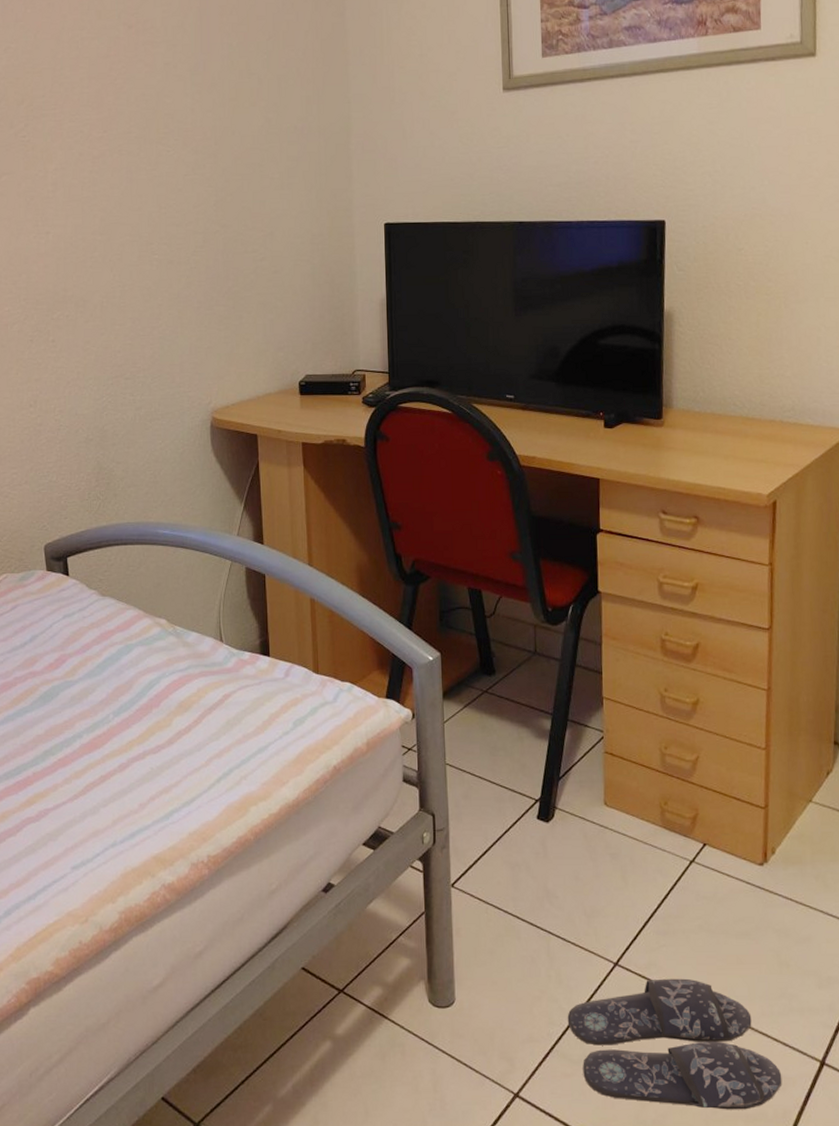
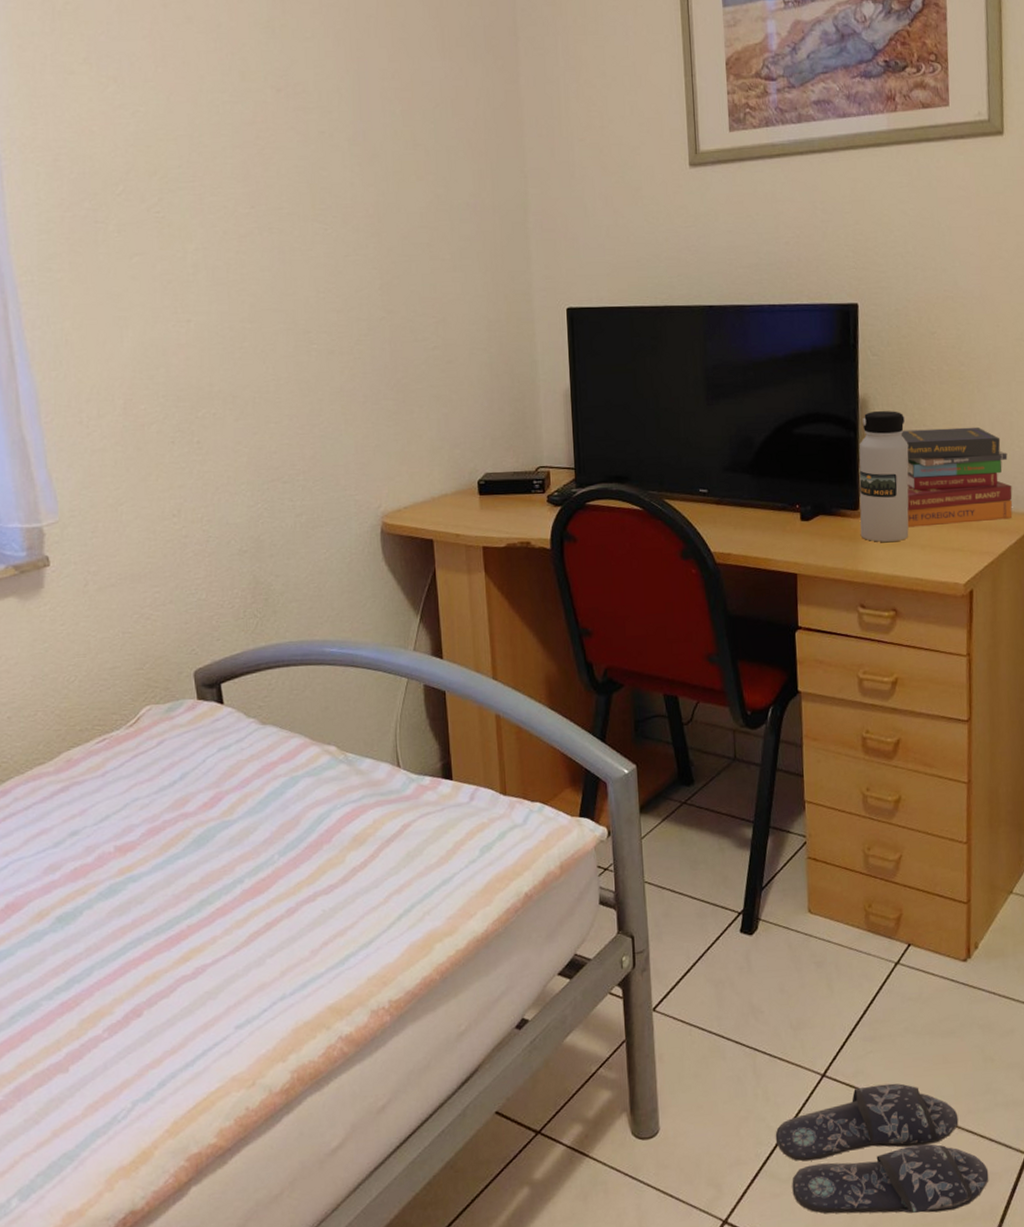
water bottle: none [663,324,714,451] -> present [859,411,909,542]
books: none [705,341,819,438] -> present [900,427,1013,528]

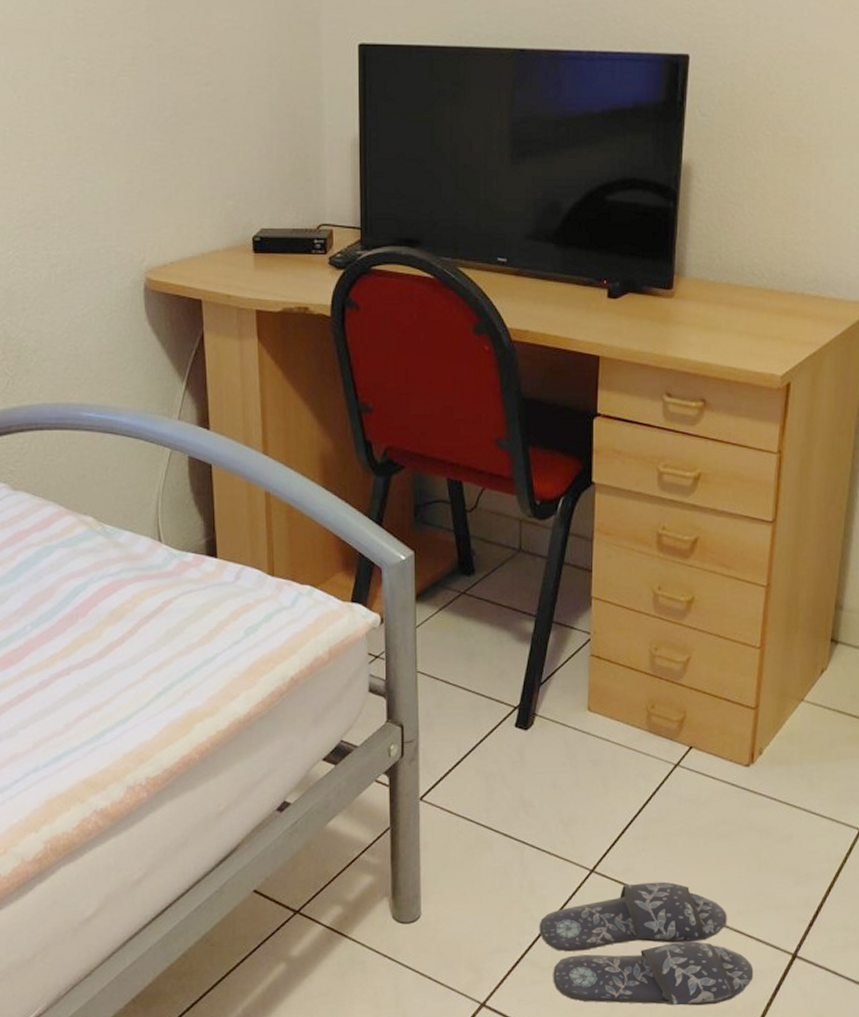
water bottle: present [859,411,909,542] -> none [672,180,733,326]
books: present [900,427,1013,528] -> none [724,202,844,311]

